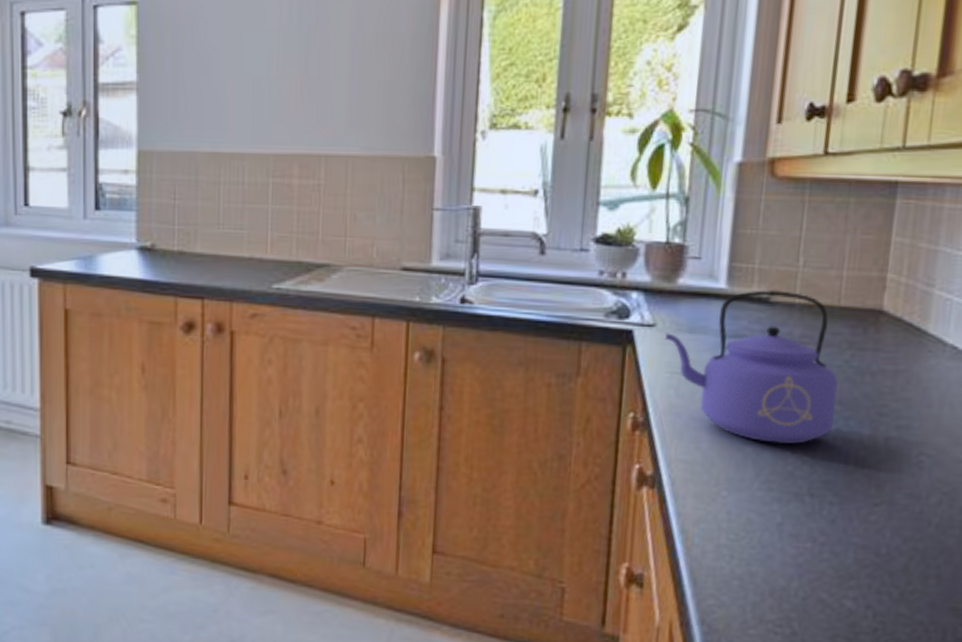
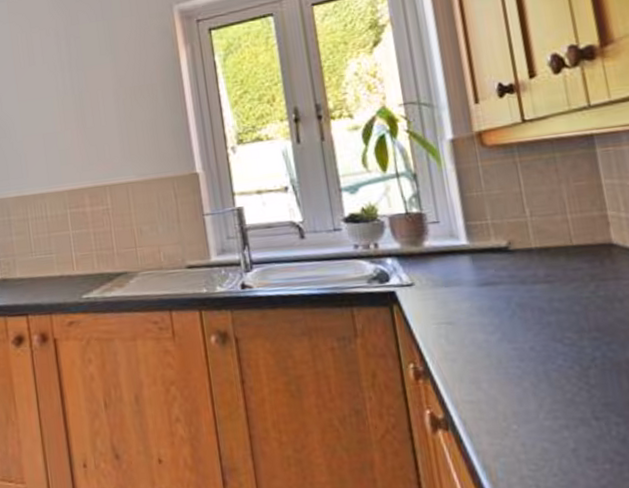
kettle: present [664,290,839,445] -> none [424,238,598,375]

